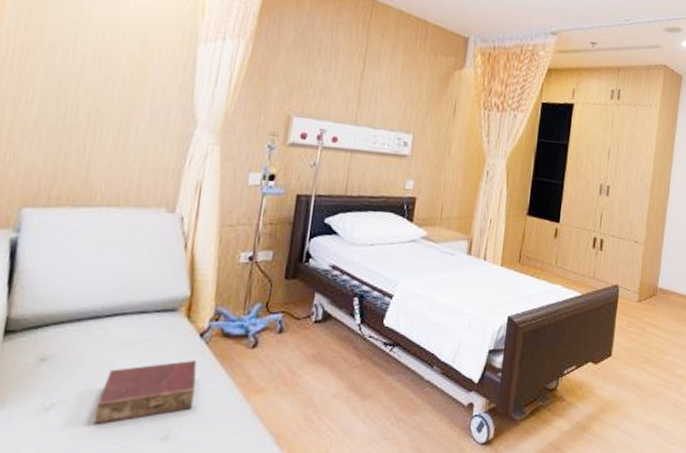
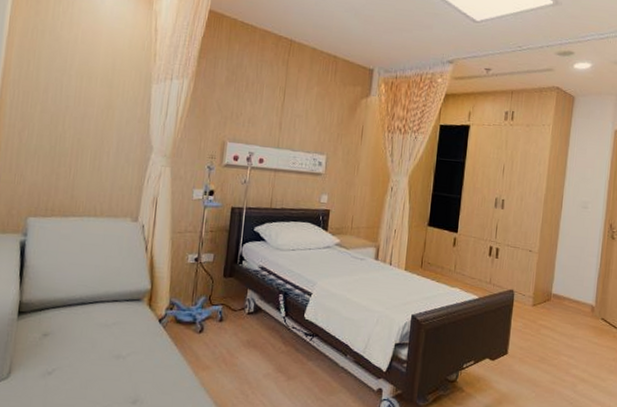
book: present [93,361,197,424] -> none [82,341,157,387]

